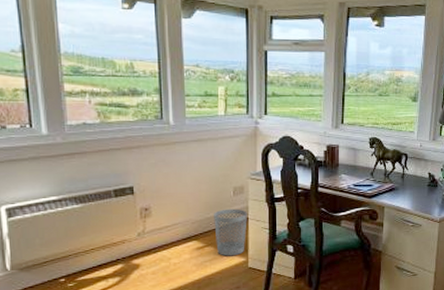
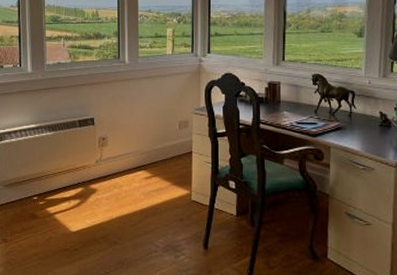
wastebasket: present [214,208,247,256] -> none [161,141,191,188]

